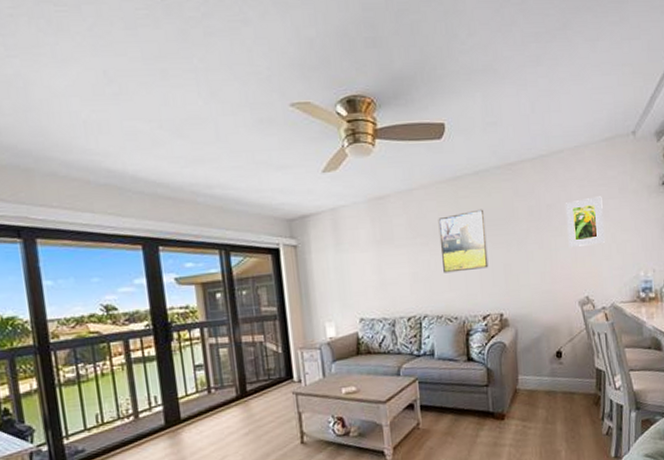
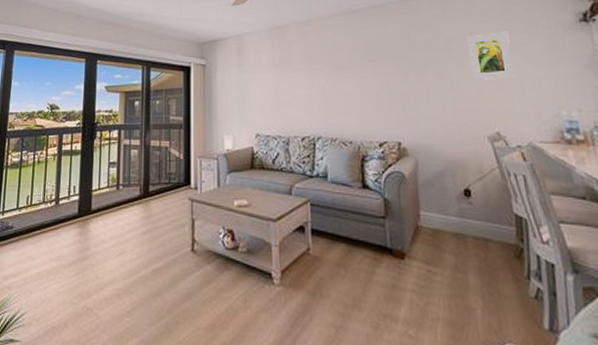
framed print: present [438,209,489,273] -> none [334,40,385,98]

